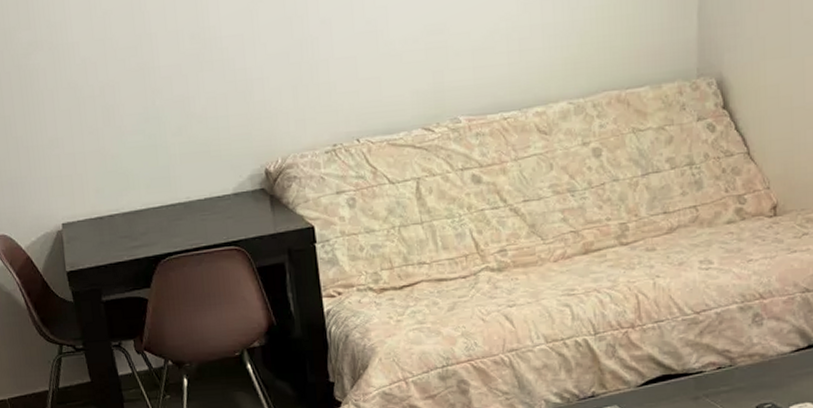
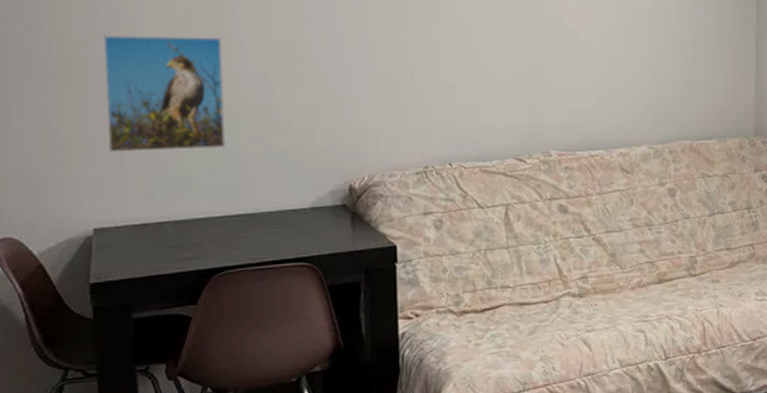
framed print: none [42,33,154,155] -> present [102,34,226,153]

